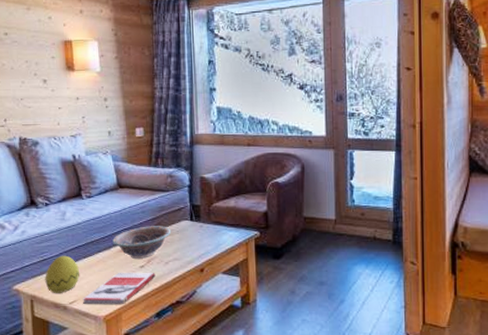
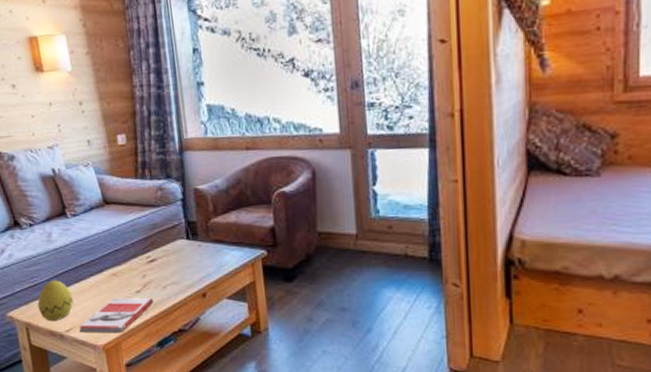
decorative bowl: present [112,226,171,259] -> none [103,246,167,283]

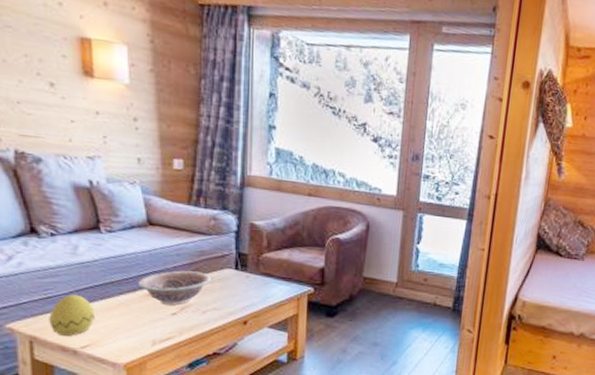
book: present [79,297,154,334] -> none [98,318,190,353]
decorative bowl: none [103,246,167,283] -> present [138,270,212,306]

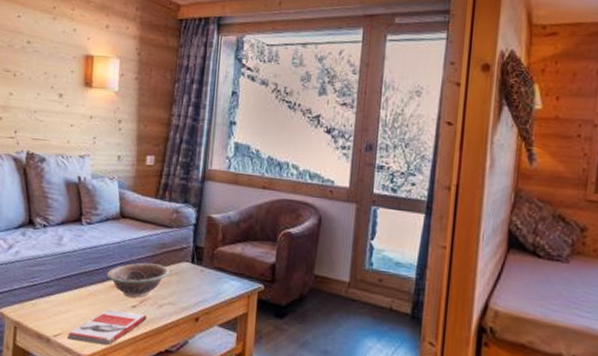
decorative egg: present [49,294,94,336] -> none [31,282,68,324]
book: none [98,318,190,353] -> present [67,309,147,346]

